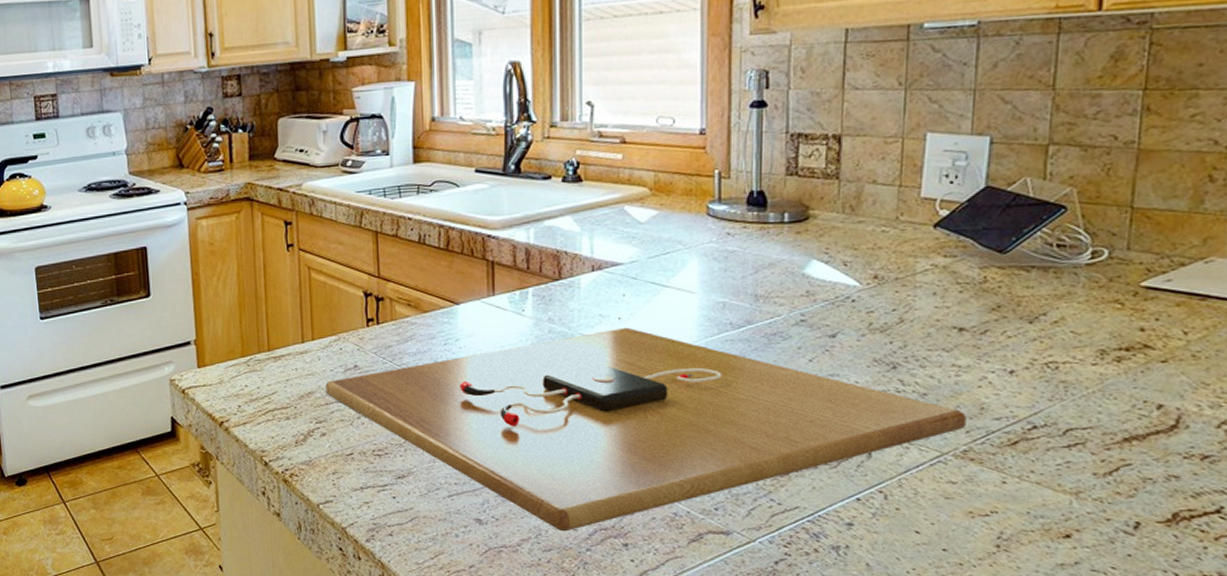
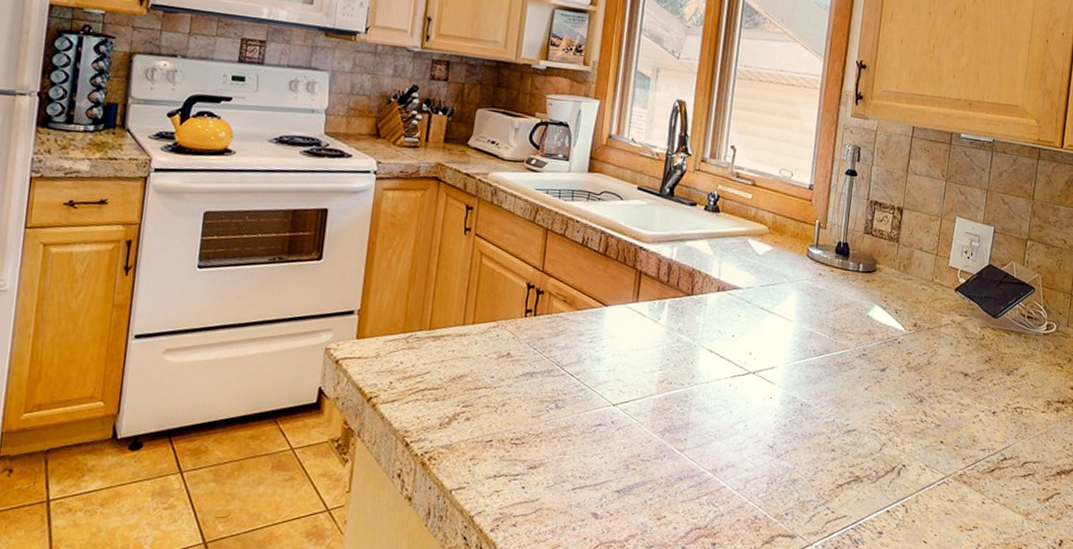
cutting board: present [325,327,966,532] -> none [477,344,964,530]

